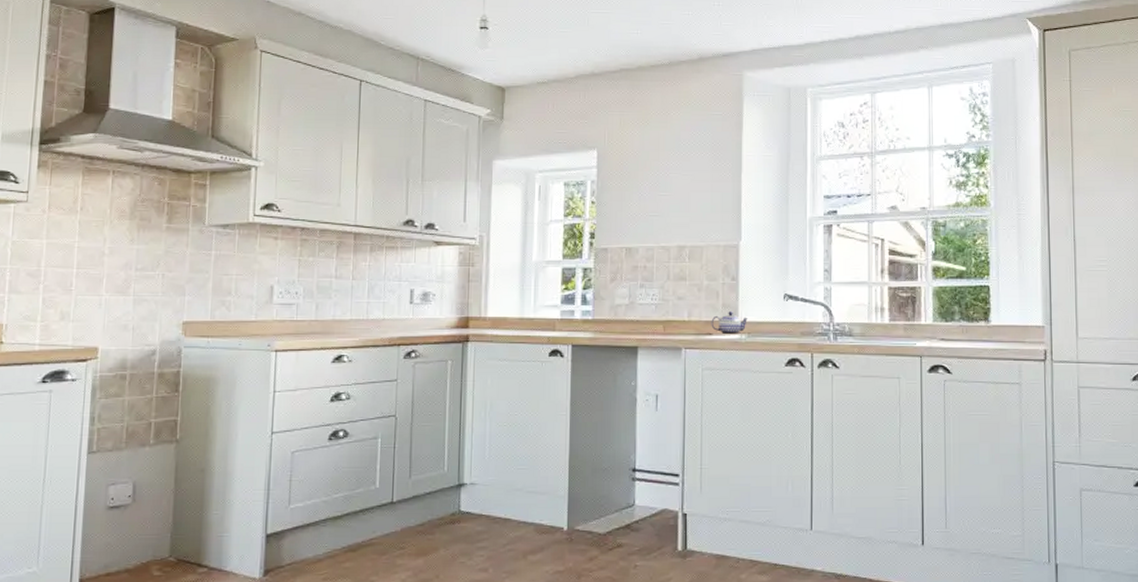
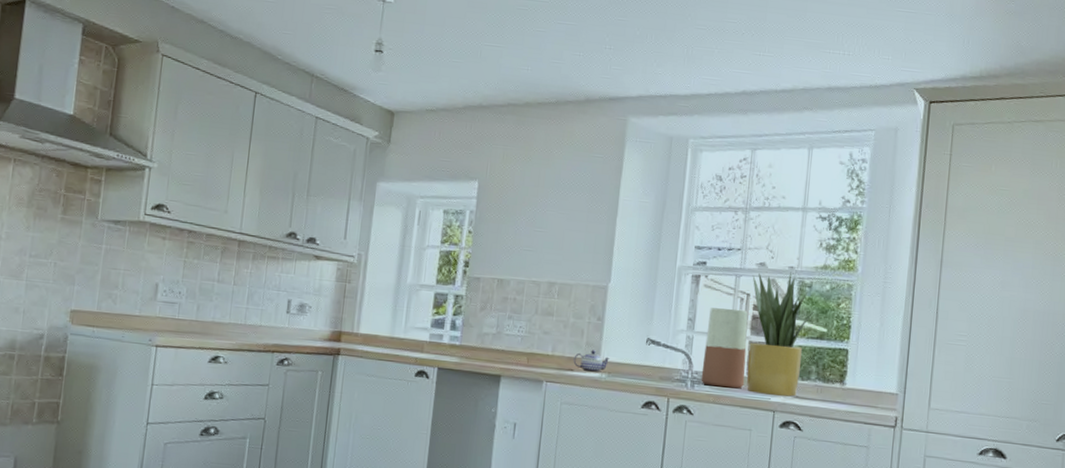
vase: none [843,255,888,337] -> present [701,307,749,389]
planter: none [885,212,952,341] -> present [746,272,816,397]

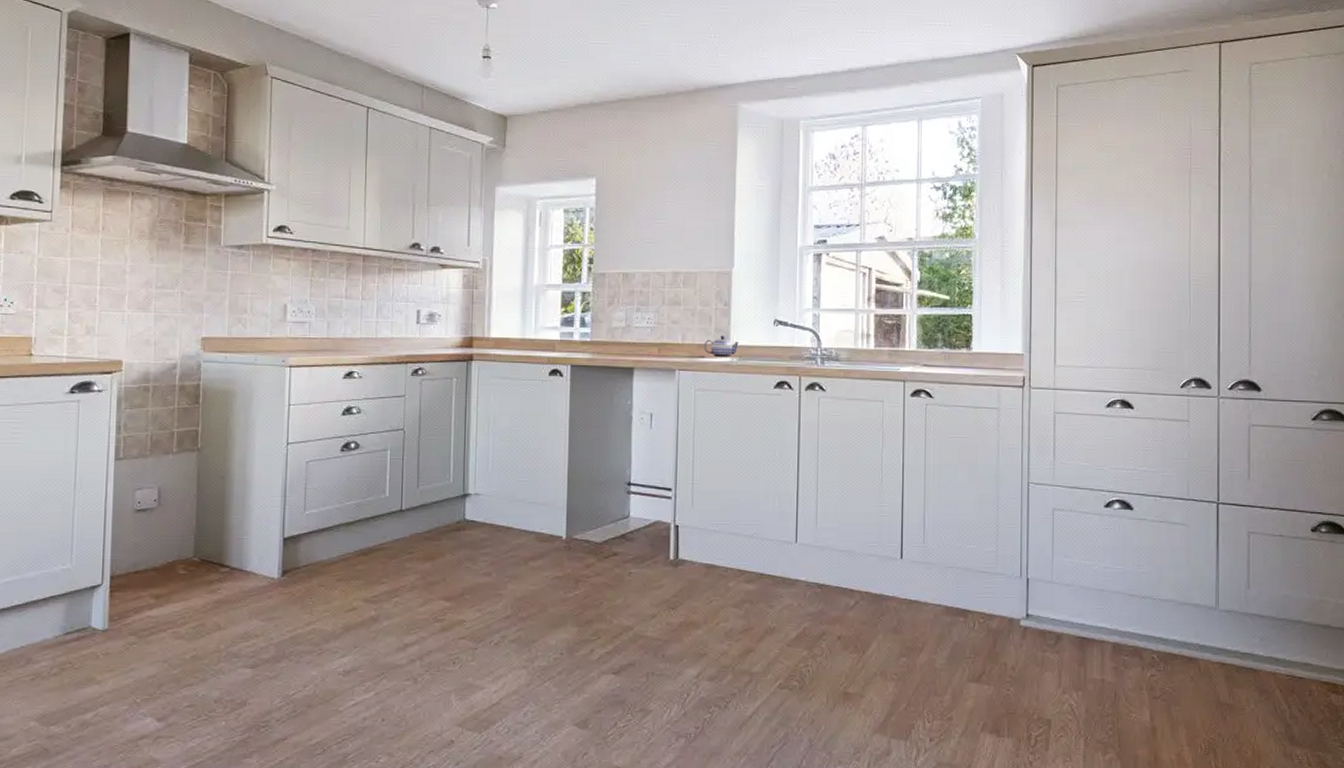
vase: present [701,307,749,389] -> none [830,283,873,362]
planter: present [746,272,816,397] -> none [872,243,937,366]

